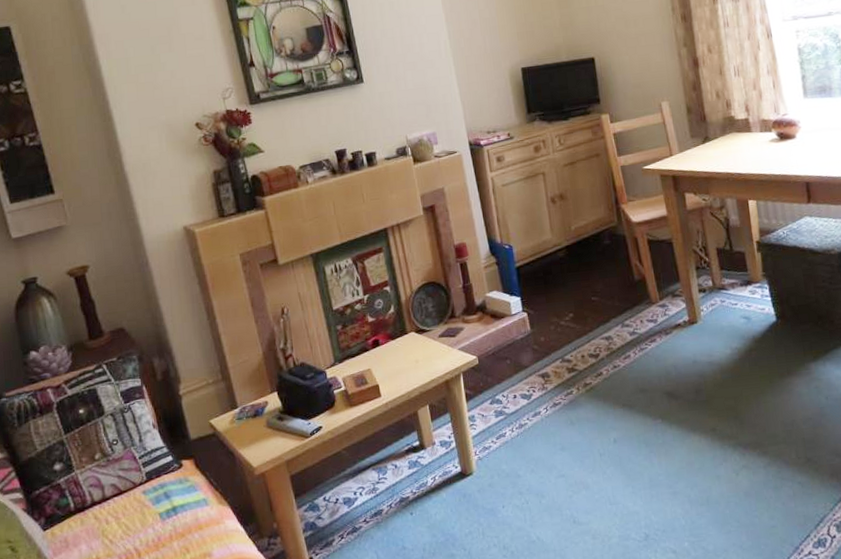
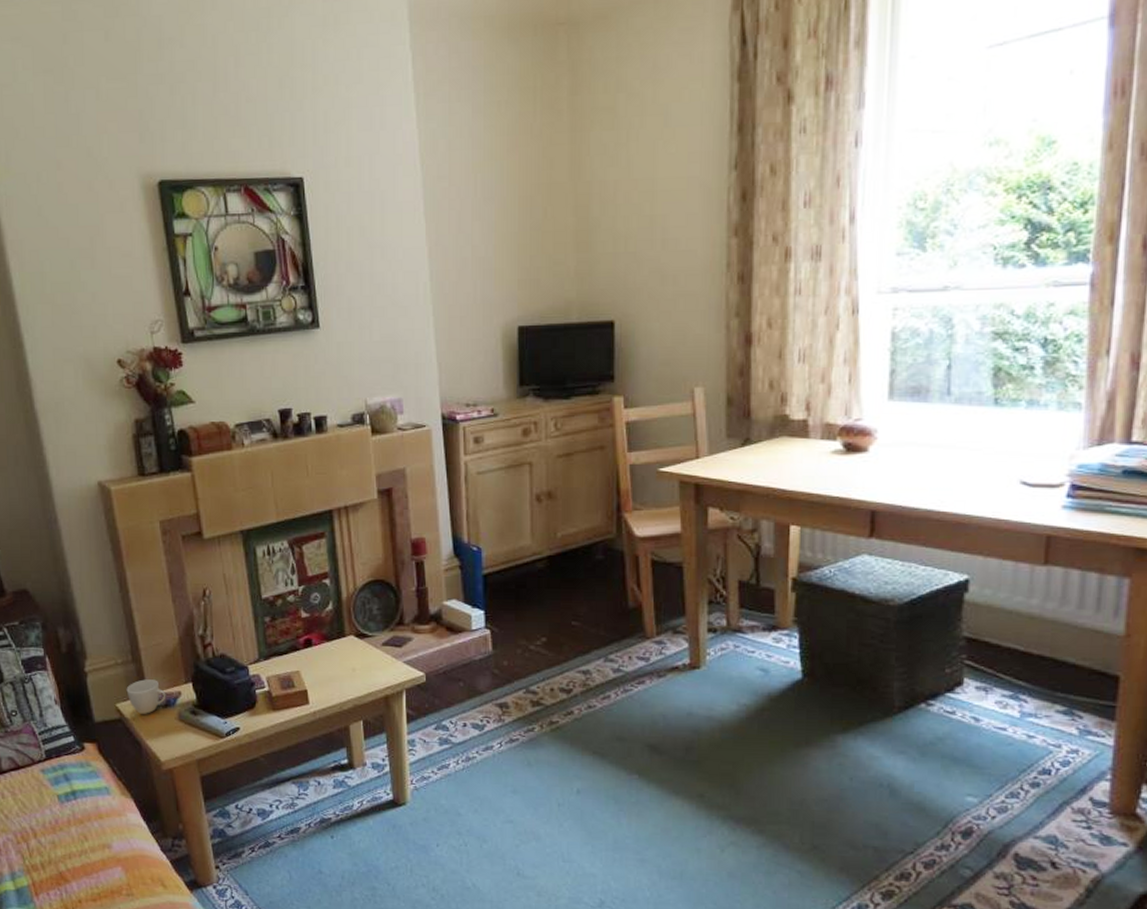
cup: none [218,393,255,427] -> present [126,679,166,714]

